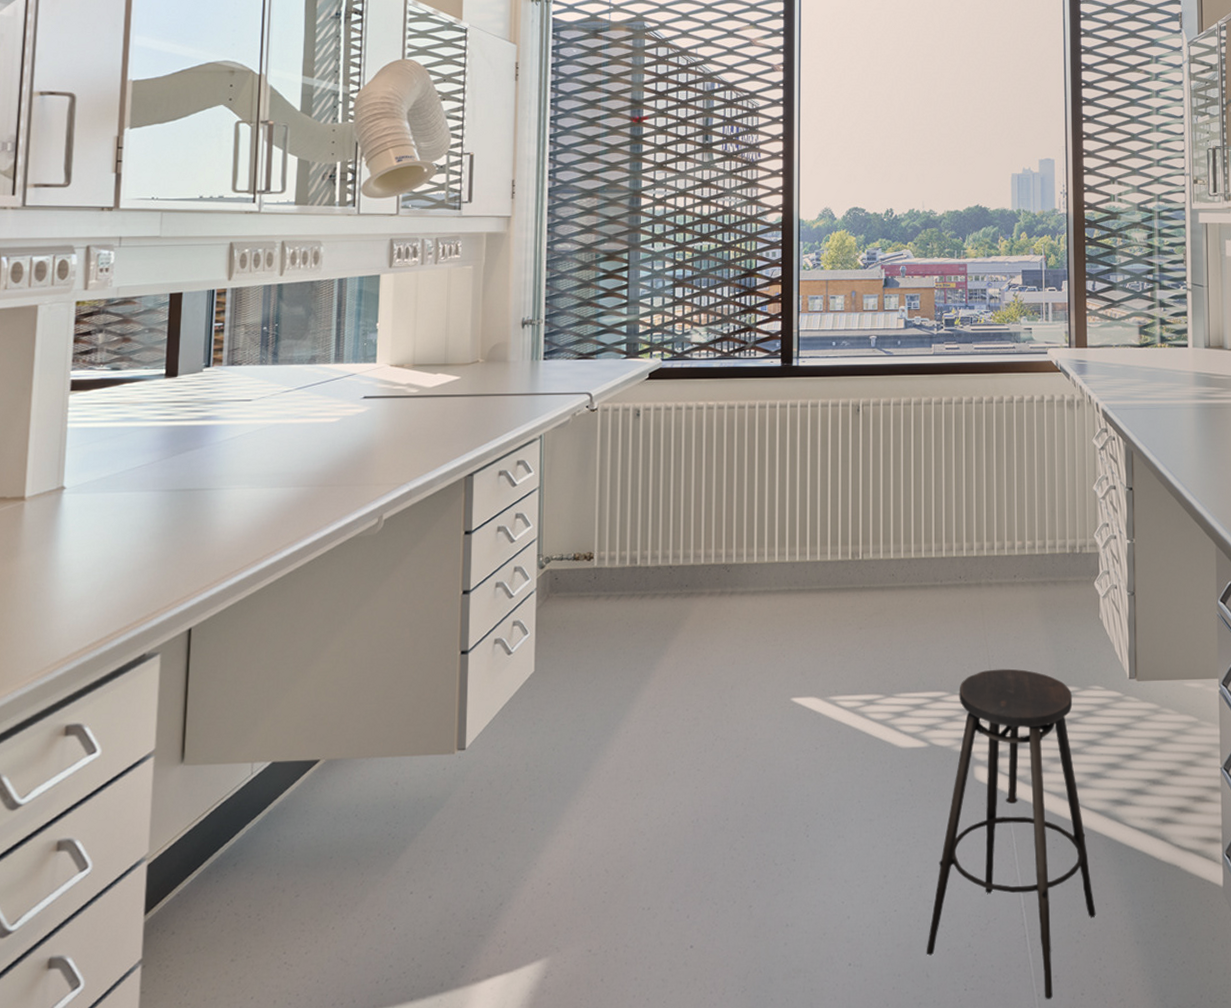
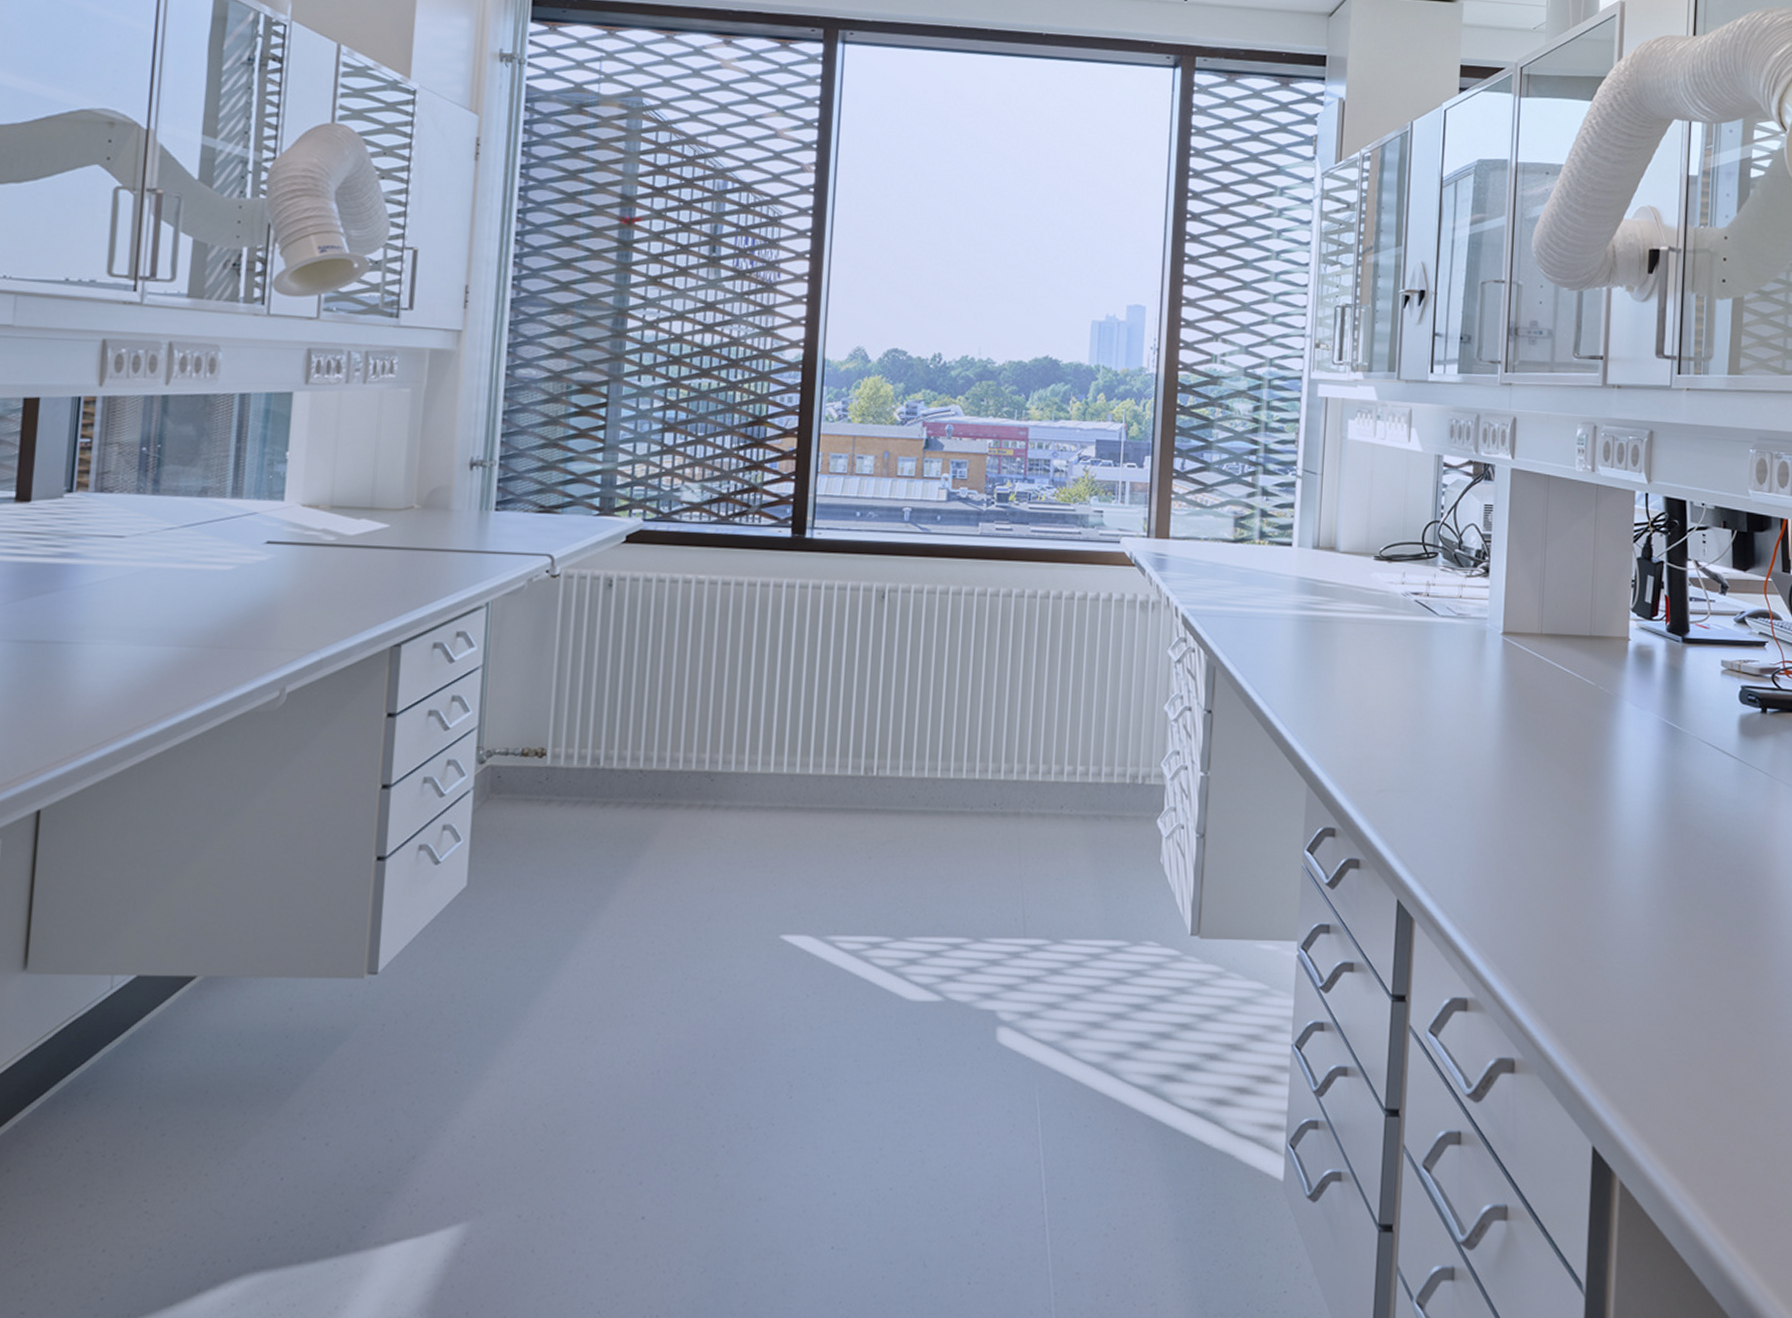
stool: present [926,668,1096,999] -> none [924,915,1131,1299]

